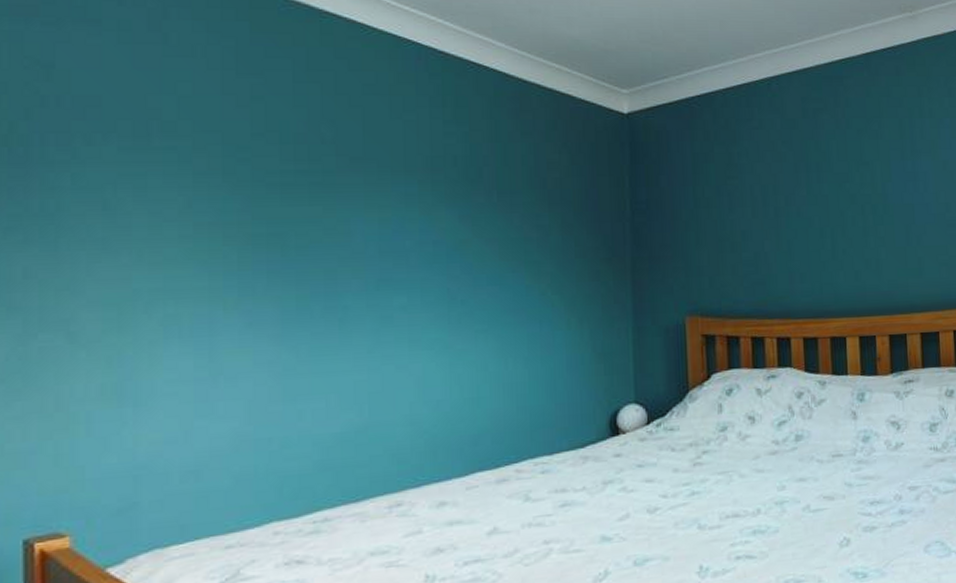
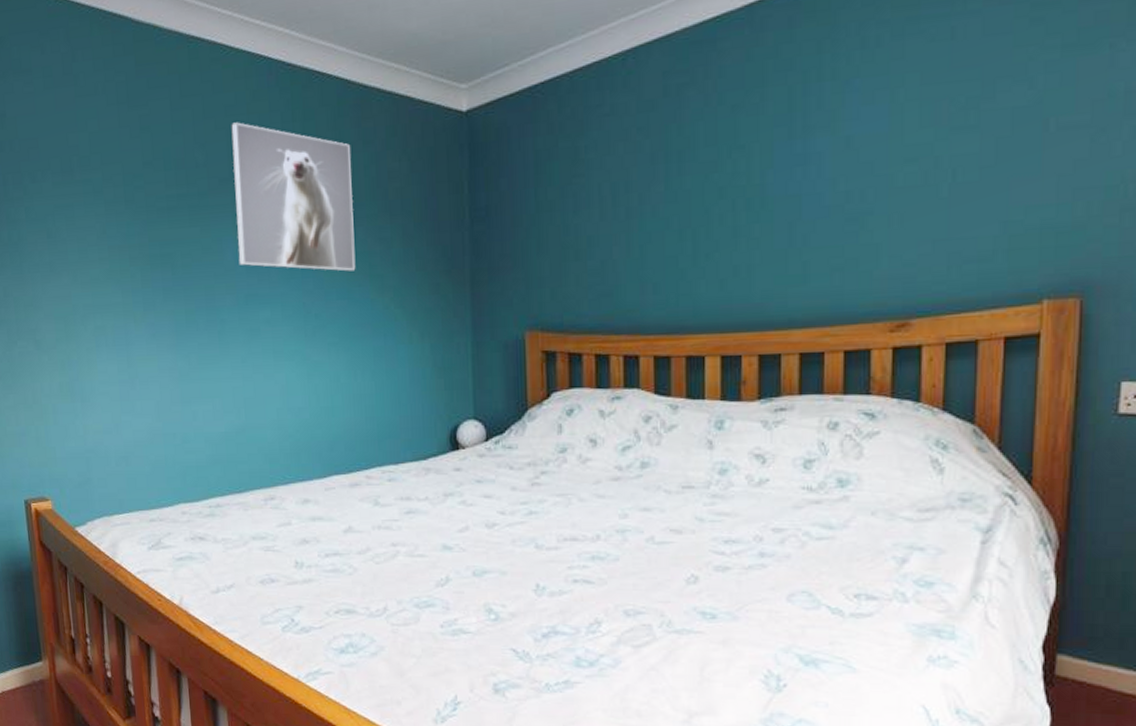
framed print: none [369,102,510,257] -> present [231,122,356,272]

